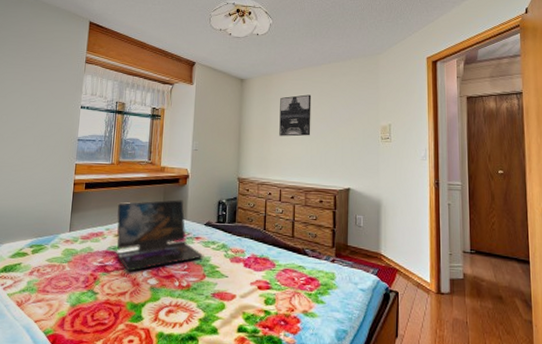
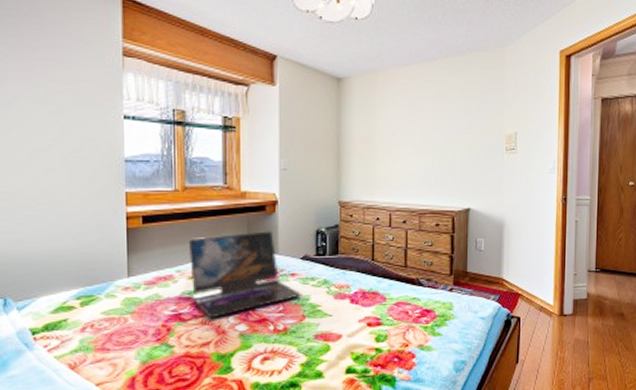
wall art: present [279,94,312,137] -> none [387,97,425,150]

